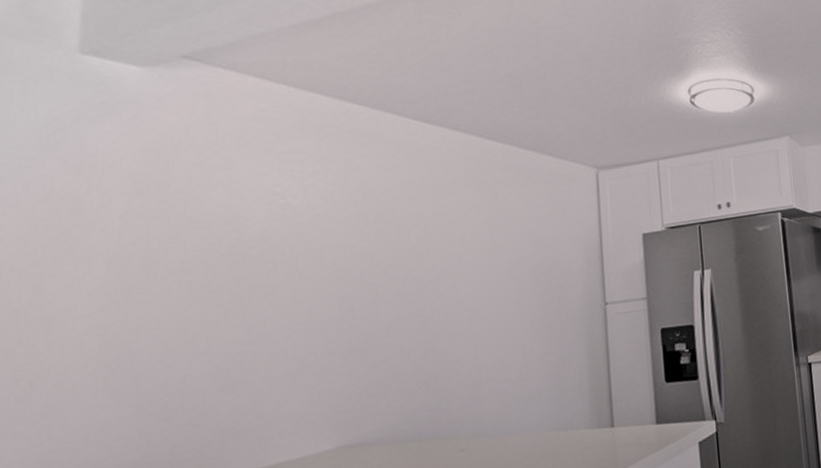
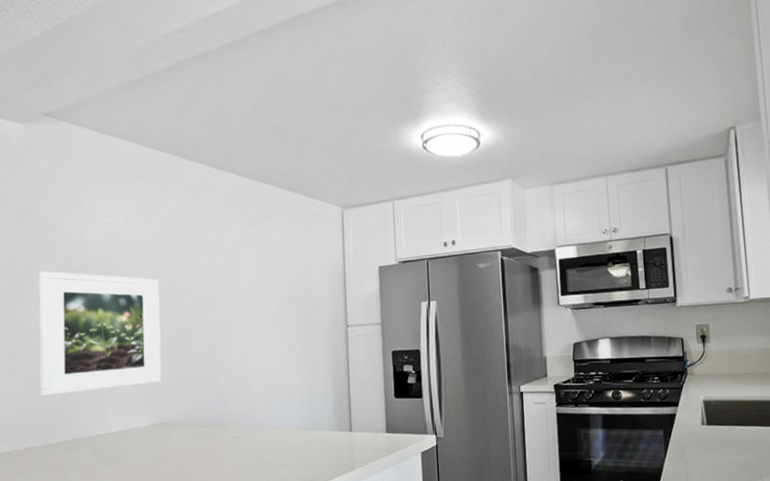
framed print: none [163,257,355,426] -> present [39,271,162,397]

